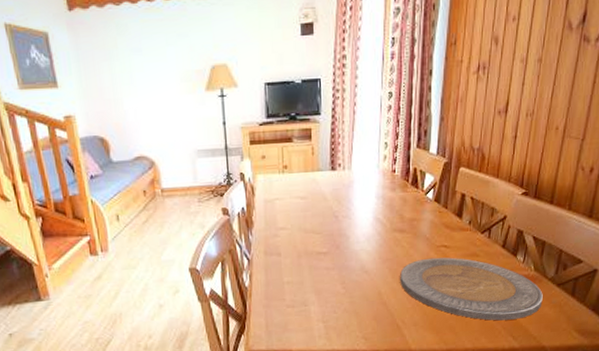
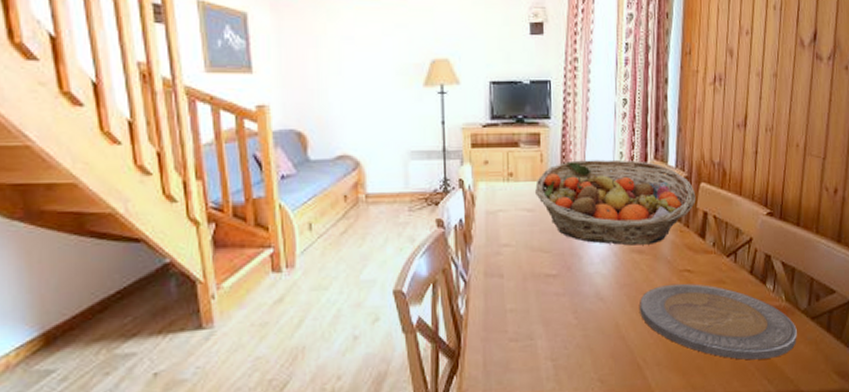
fruit basket: none [306,149,455,226] -> present [534,159,696,246]

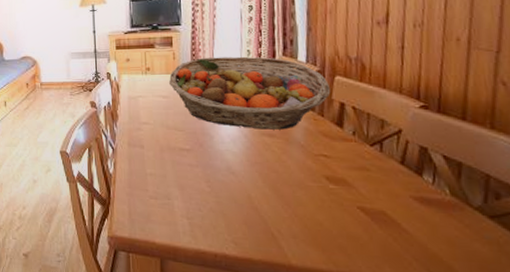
plate: present [640,283,797,360] -> none [272,166,470,251]

